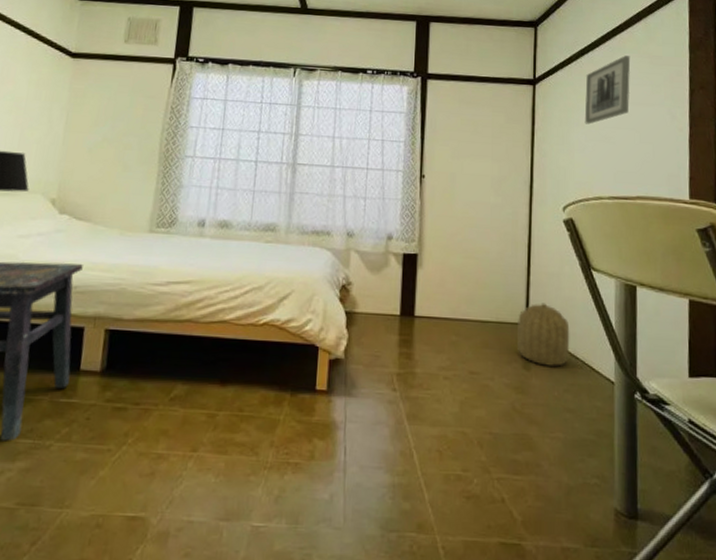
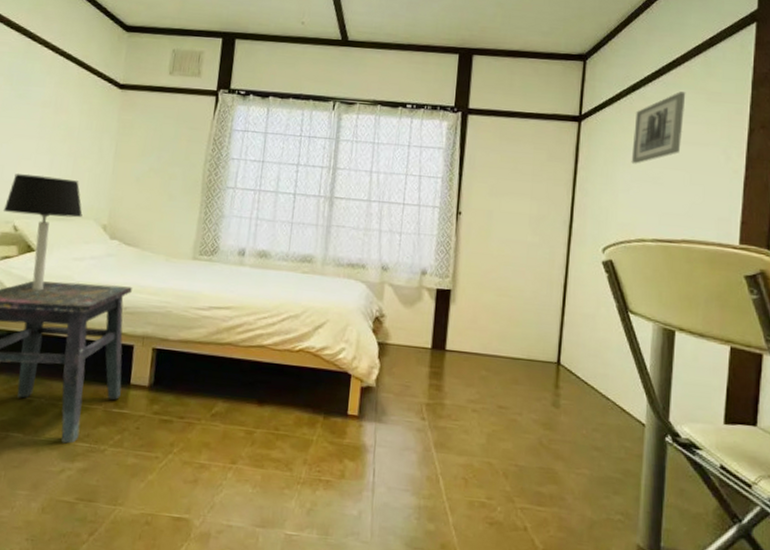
basket: present [518,303,570,367] -> none [547,343,603,406]

